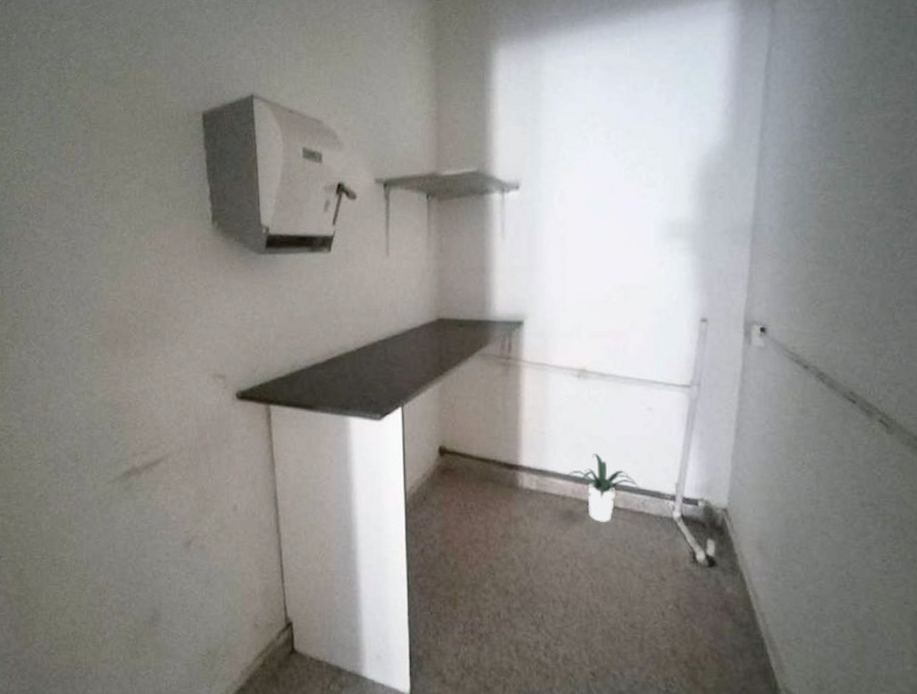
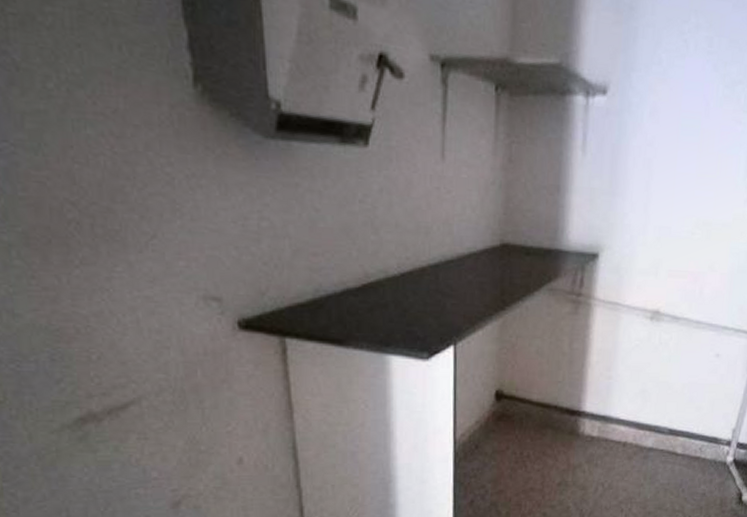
potted plant: present [567,454,641,522] -> none [630,400,700,468]

